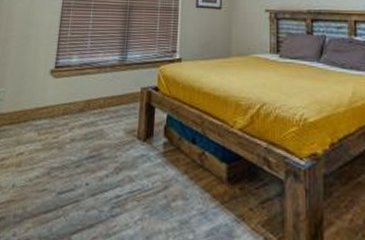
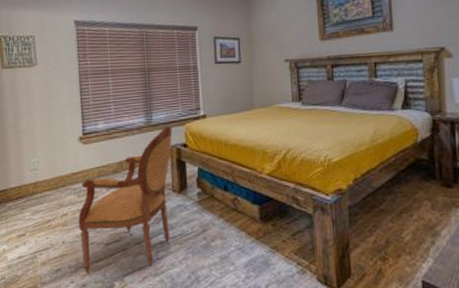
armchair: none [28,66,146,227] -> present [78,126,173,274]

